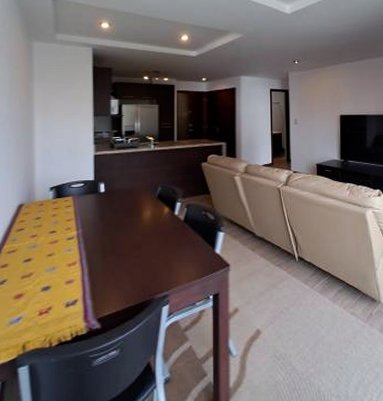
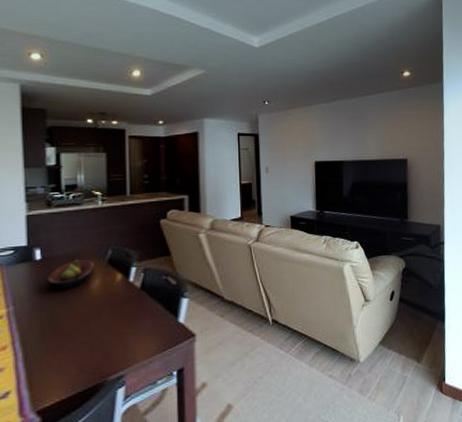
fruit bowl: none [108,193,147,218] -> present [47,259,95,289]

